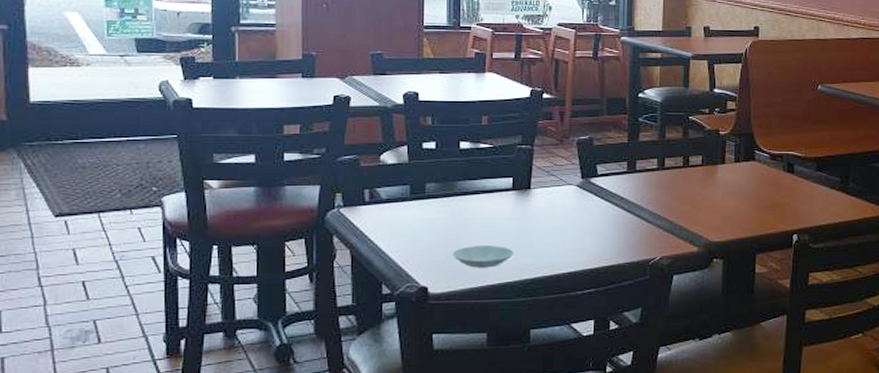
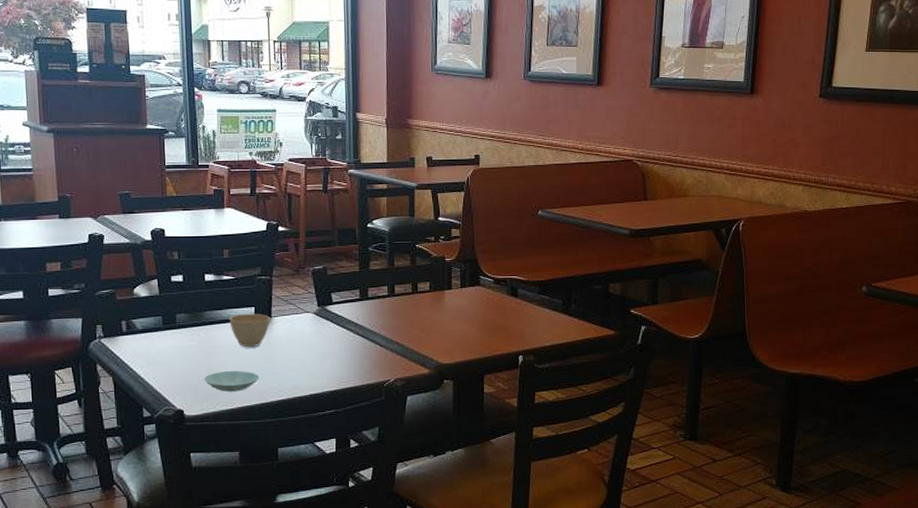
cup: none [484,184,529,220] -> present [229,313,270,347]

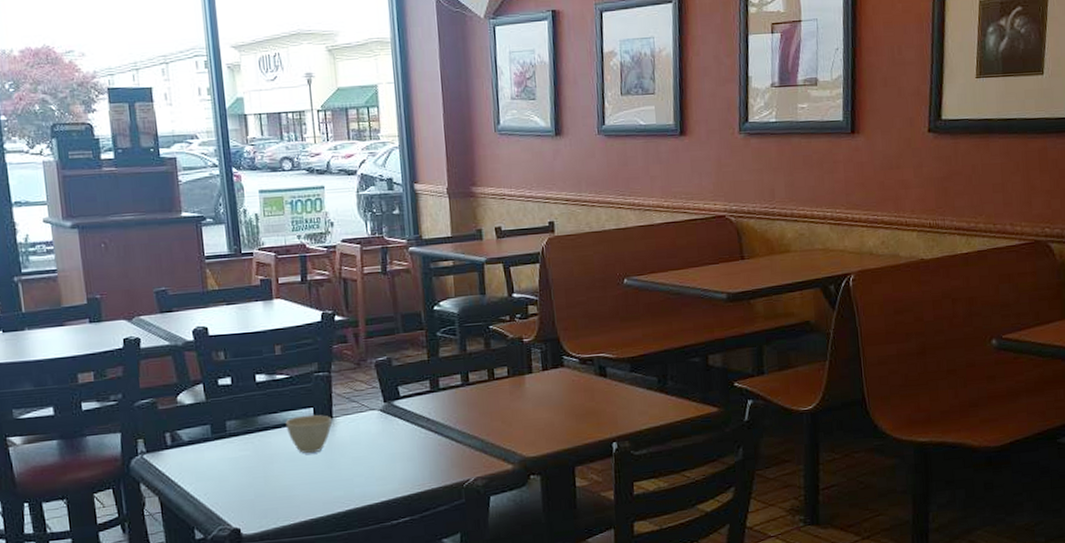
saucer: present [204,370,260,392] -> none [261,480,324,505]

